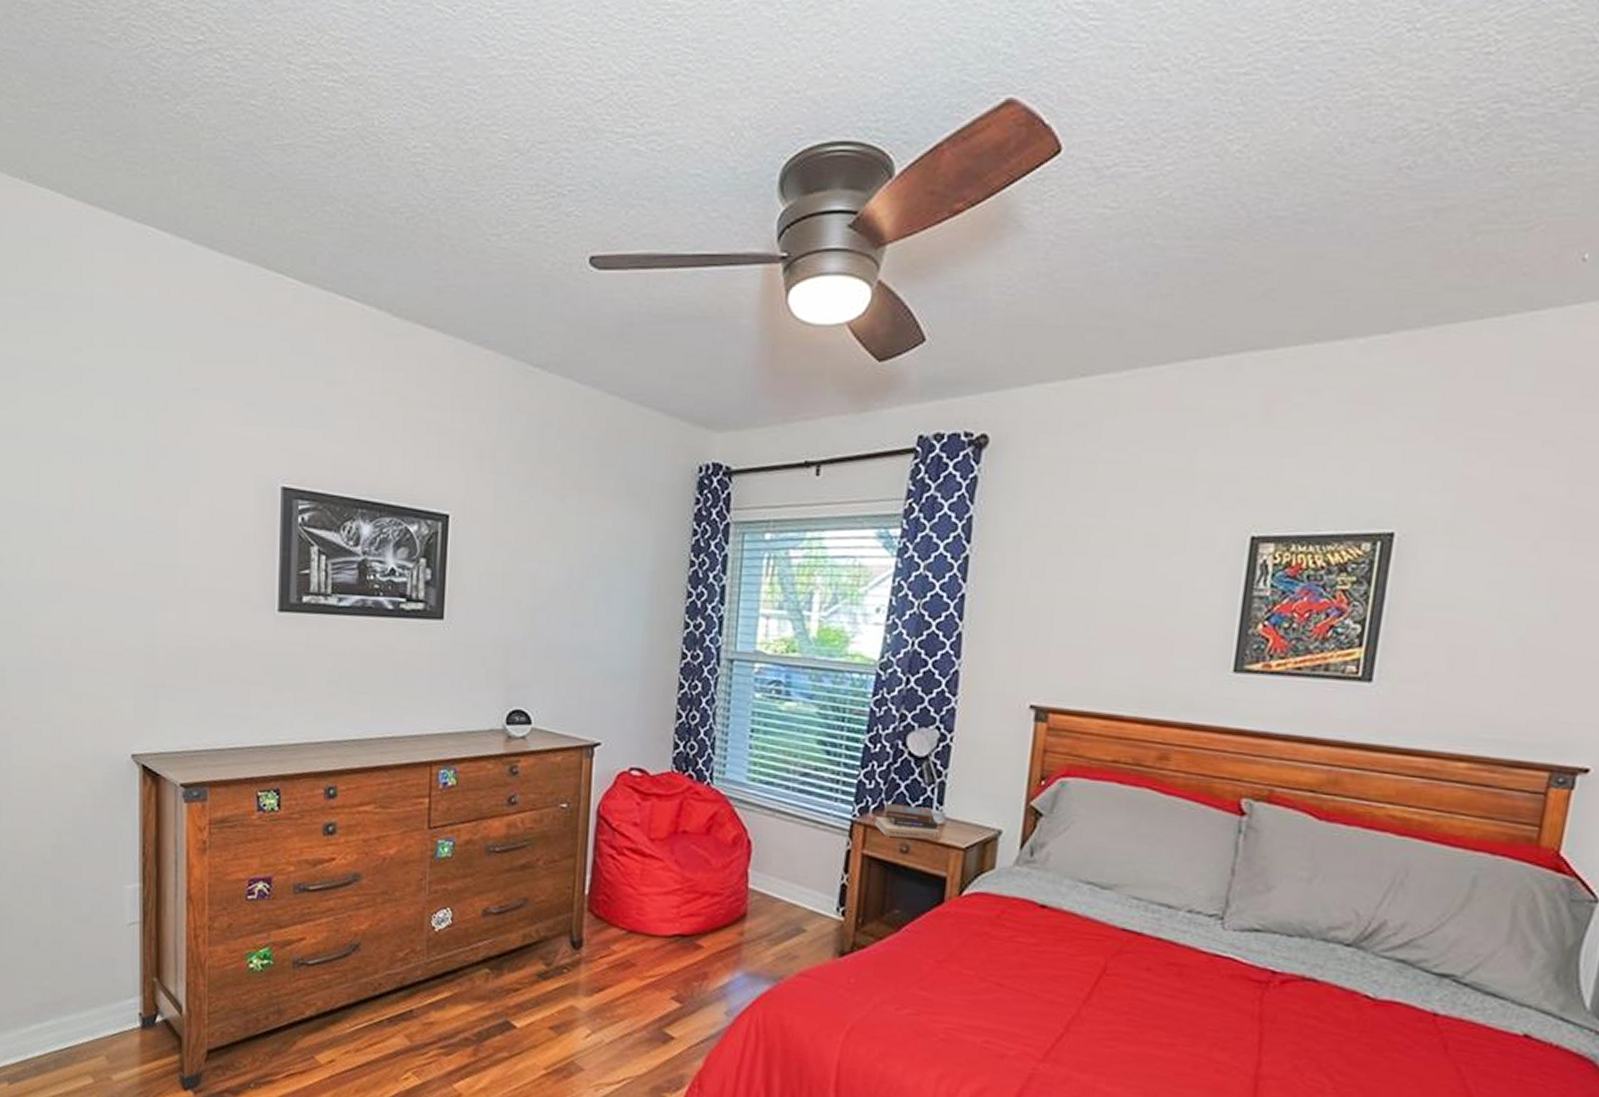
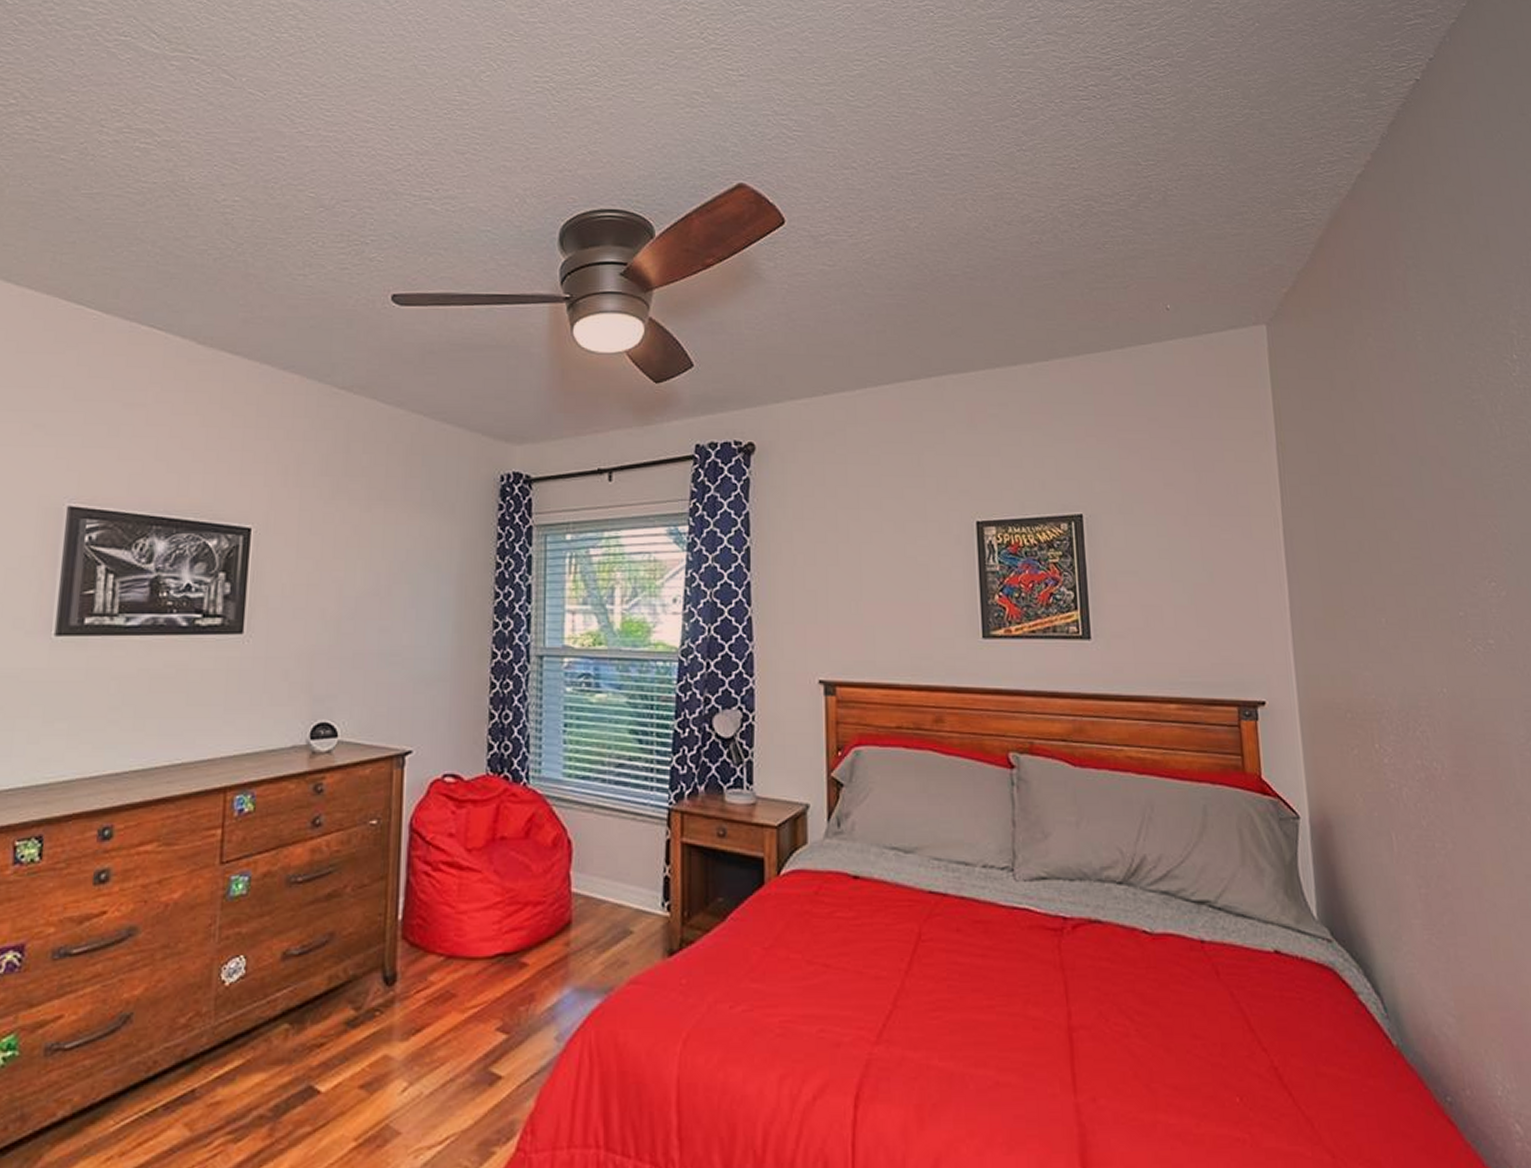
books: present [875,802,941,841] -> none [691,786,754,821]

